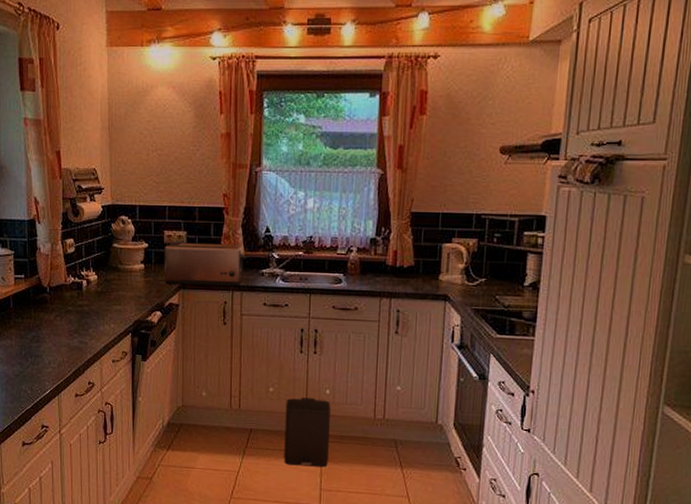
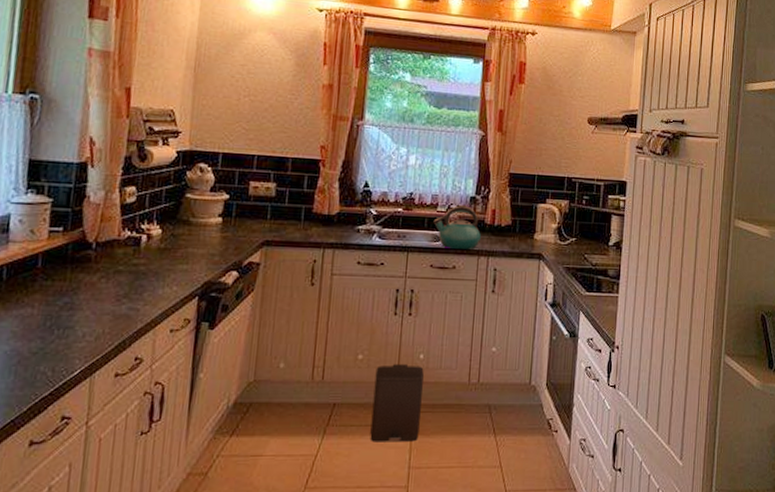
toaster: present [164,242,247,287] -> none [245,194,342,244]
kettle: none [334,247,382,292] -> present [433,205,481,250]

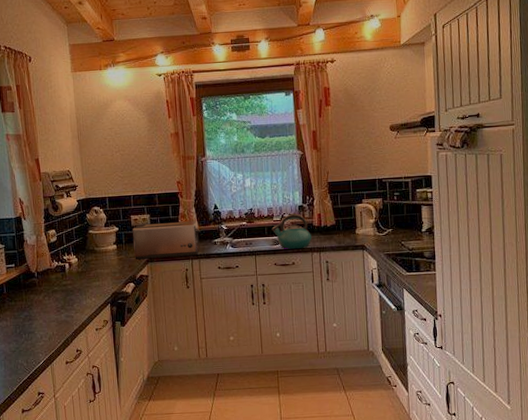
toaster: none [245,194,342,244] -> present [132,220,201,260]
pedal bin: present [370,364,425,442] -> none [245,341,285,401]

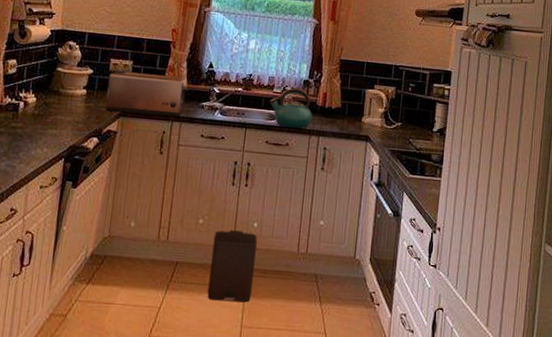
pedal bin: none [245,341,285,401] -> present [207,230,258,303]

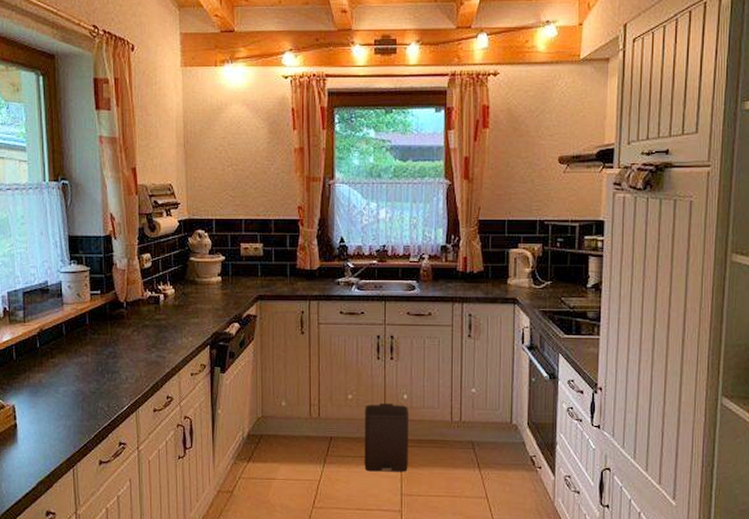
toaster: present [105,70,189,118] -> none [241,254,323,297]
kettle: present [269,87,313,129] -> none [407,255,454,298]

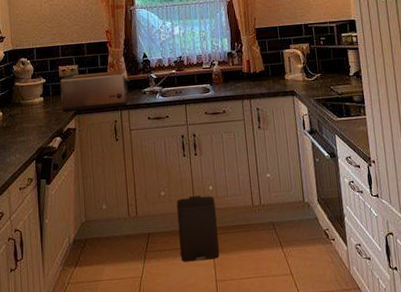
toaster: none [241,254,323,297] -> present [59,69,130,112]

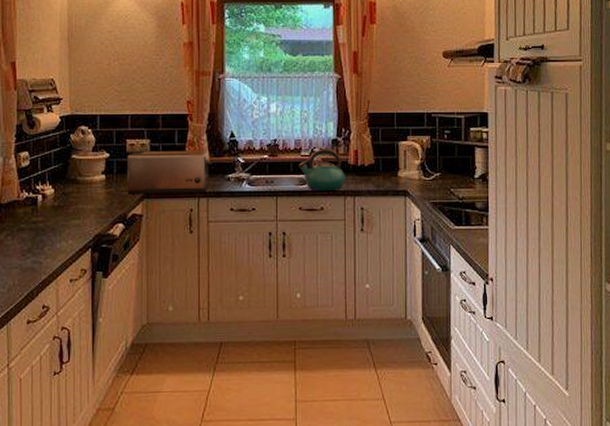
pedal bin: present [176,195,220,262] -> none [256,303,303,378]
kettle: none [201,60,242,98] -> present [298,148,345,192]

